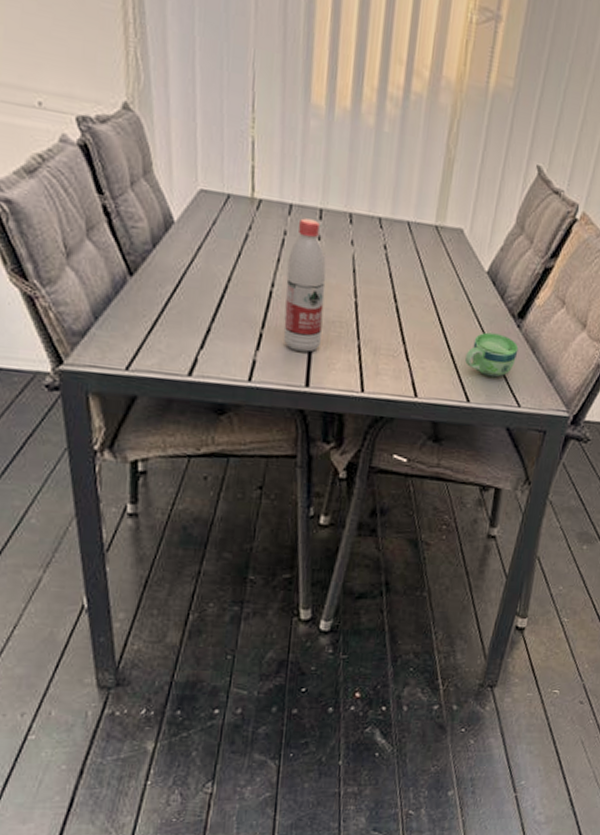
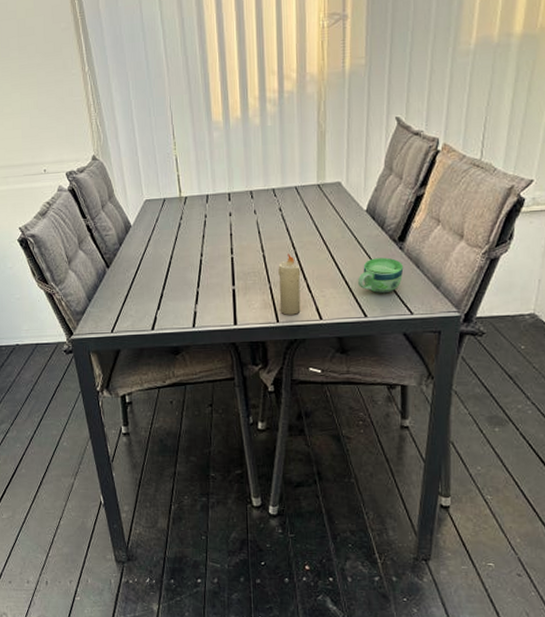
water bottle: present [283,218,327,353] -> none [210,202,242,300]
candle: none [368,305,400,386] -> present [278,253,301,315]

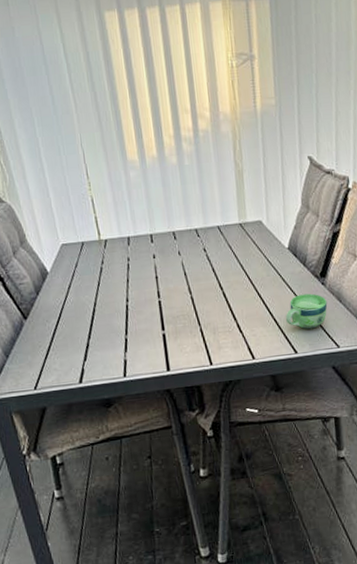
candle: present [278,253,301,315] -> none [207,293,233,357]

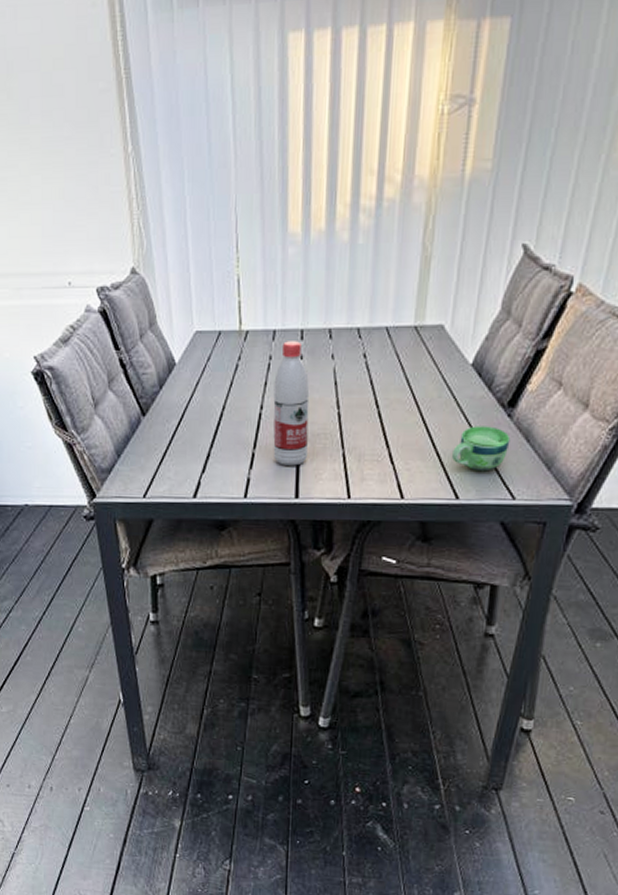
water bottle: none [134,244,173,346] -> present [273,341,310,466]

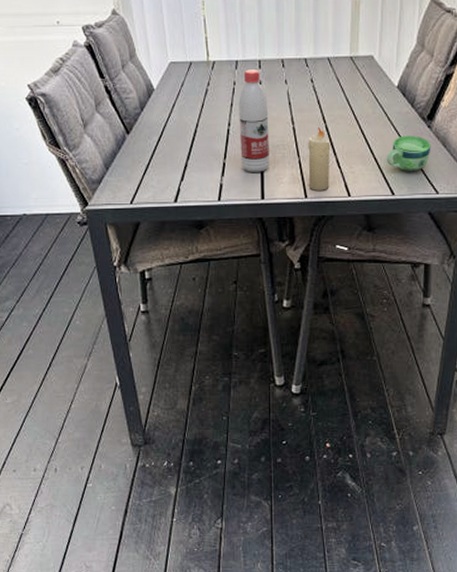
candle: none [354,412,383,490] -> present [308,126,331,191]

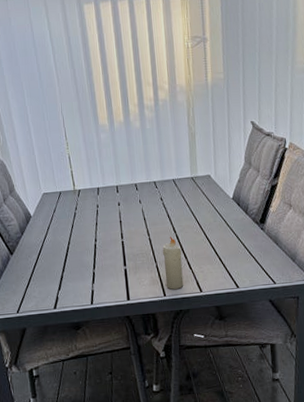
water bottle: present [239,69,271,172] -> none [102,194,133,279]
cup: present [386,135,431,172] -> none [229,237,266,268]

